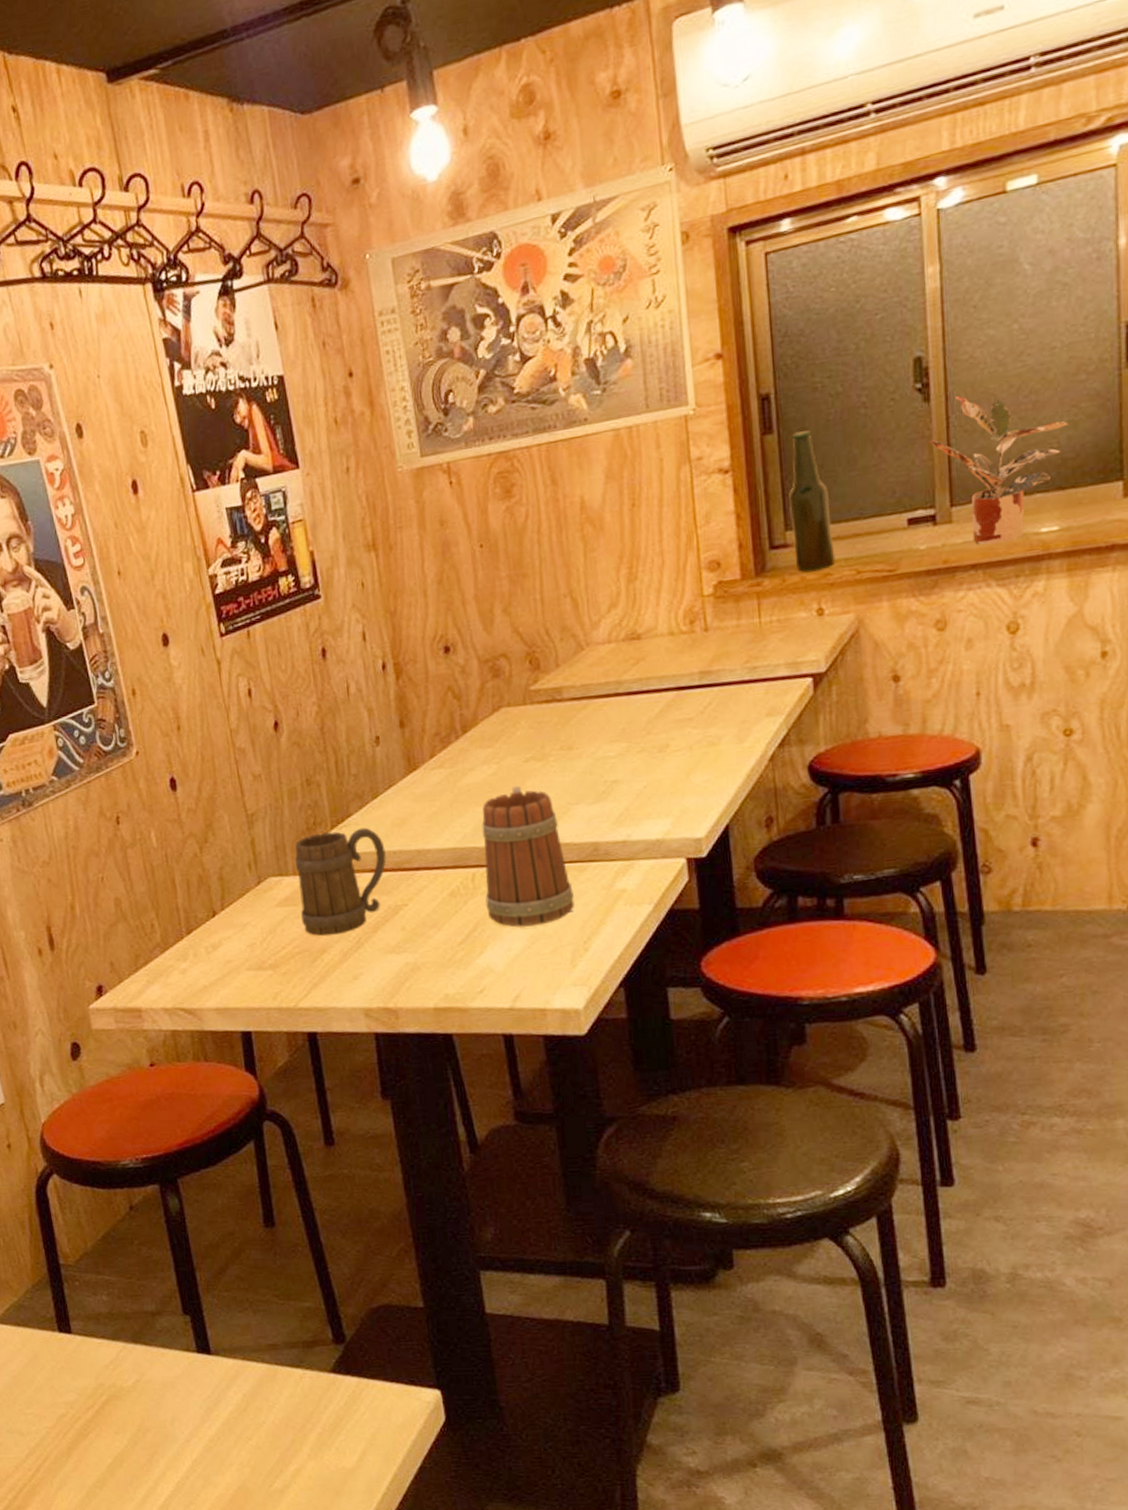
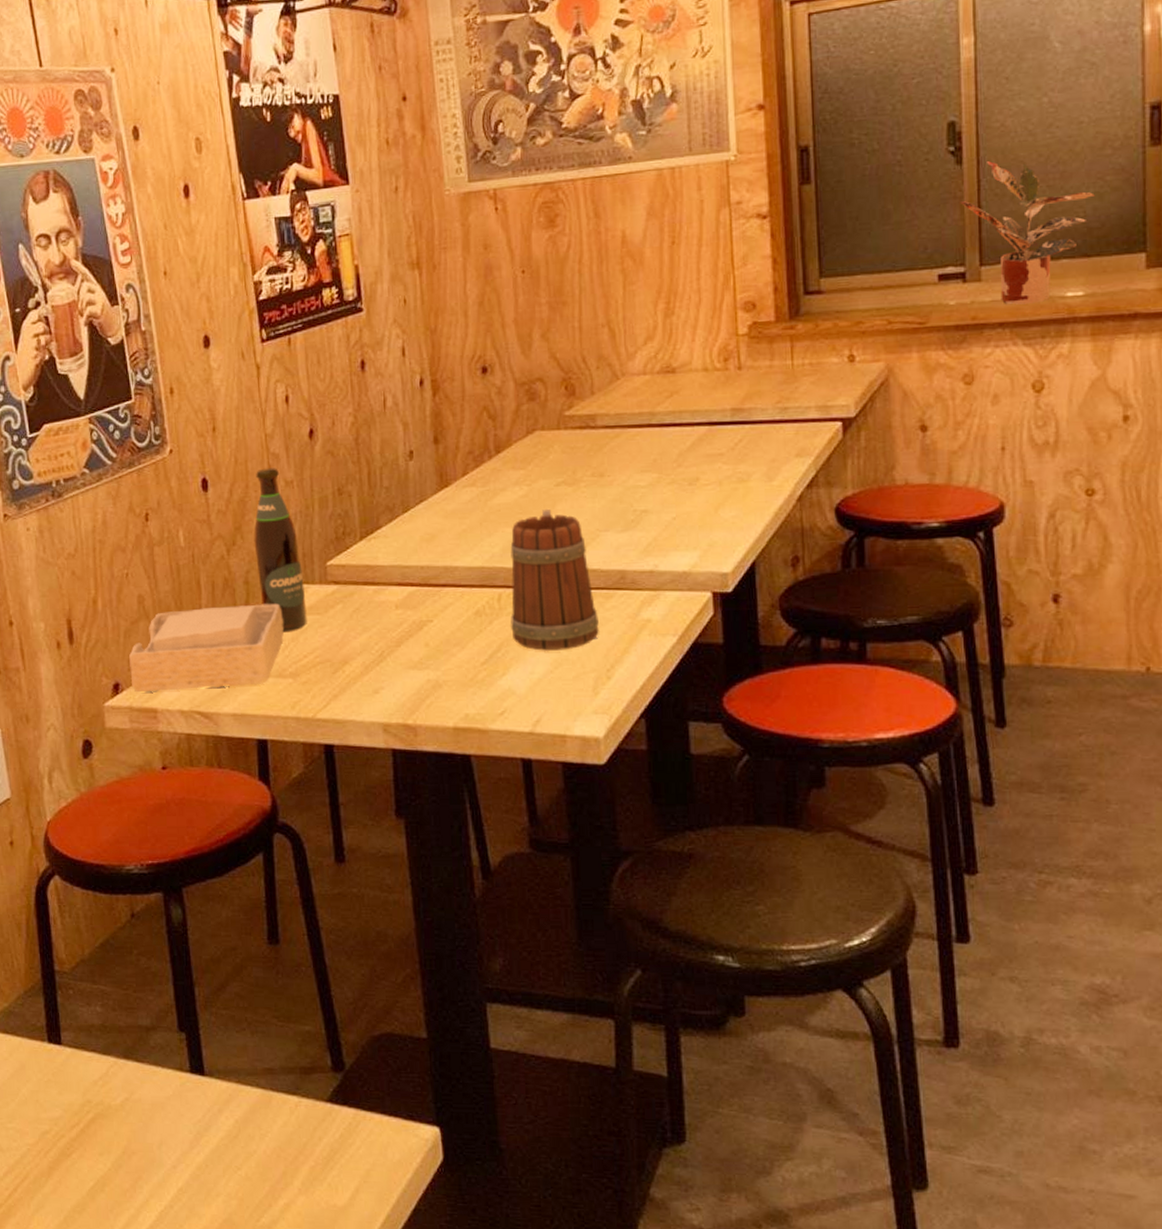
napkin holder: none [110,897,262,993] -> present [129,603,284,693]
bottle: none [223,762,285,926] -> present [254,468,308,633]
beer mug: present [295,827,386,937] -> none [322,540,414,648]
beer bottle: present [789,430,836,573] -> none [824,183,868,320]

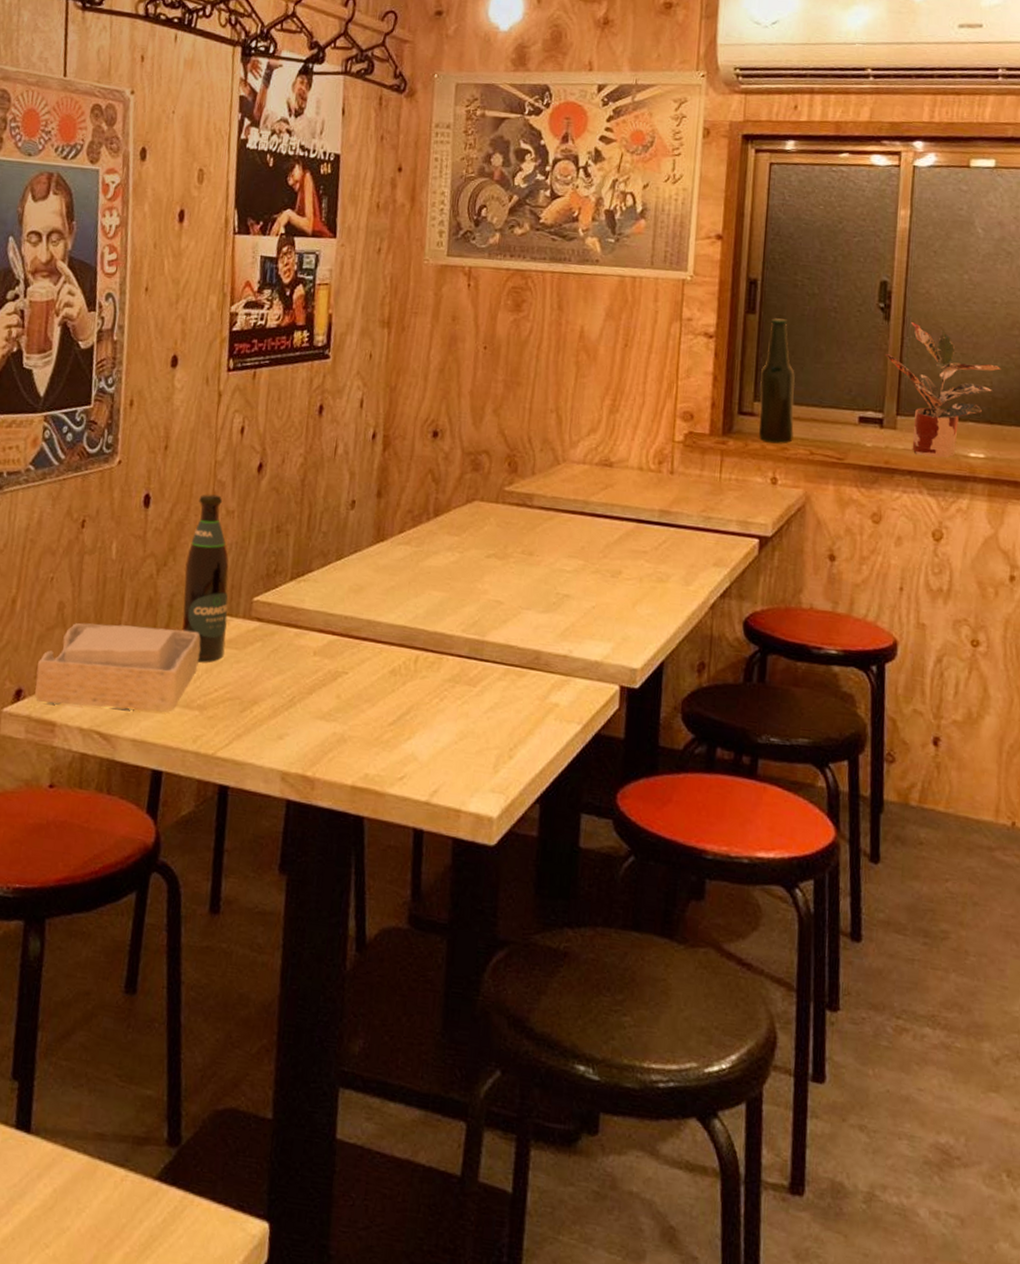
beer mug: present [510,508,599,652] -> none [422,578,509,723]
beer bottle: none [824,183,868,320] -> present [758,318,796,445]

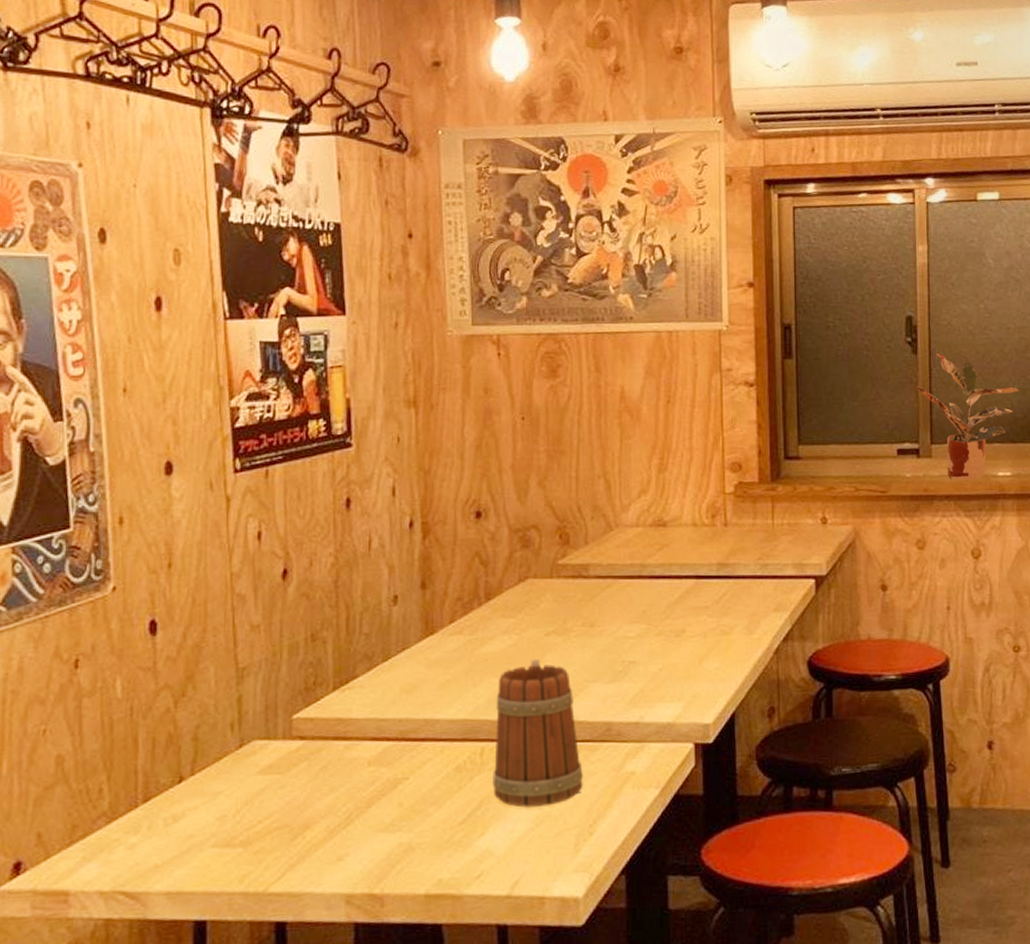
napkin holder: present [35,623,201,713] -> none [37,762,236,872]
bottle: present [182,494,230,664] -> none [208,610,267,795]
beer mug: none [422,578,509,723] -> present [491,658,583,809]
beer bottle: present [758,318,796,445] -> none [803,361,838,484]

